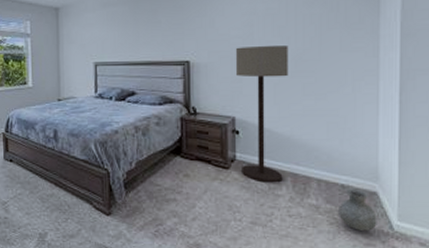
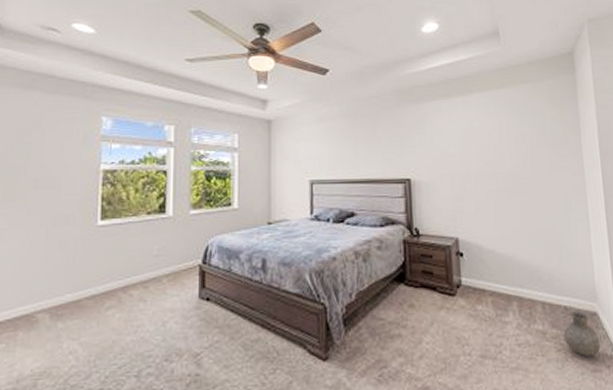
floor lamp: present [235,46,289,183] -> none [455,164,509,309]

